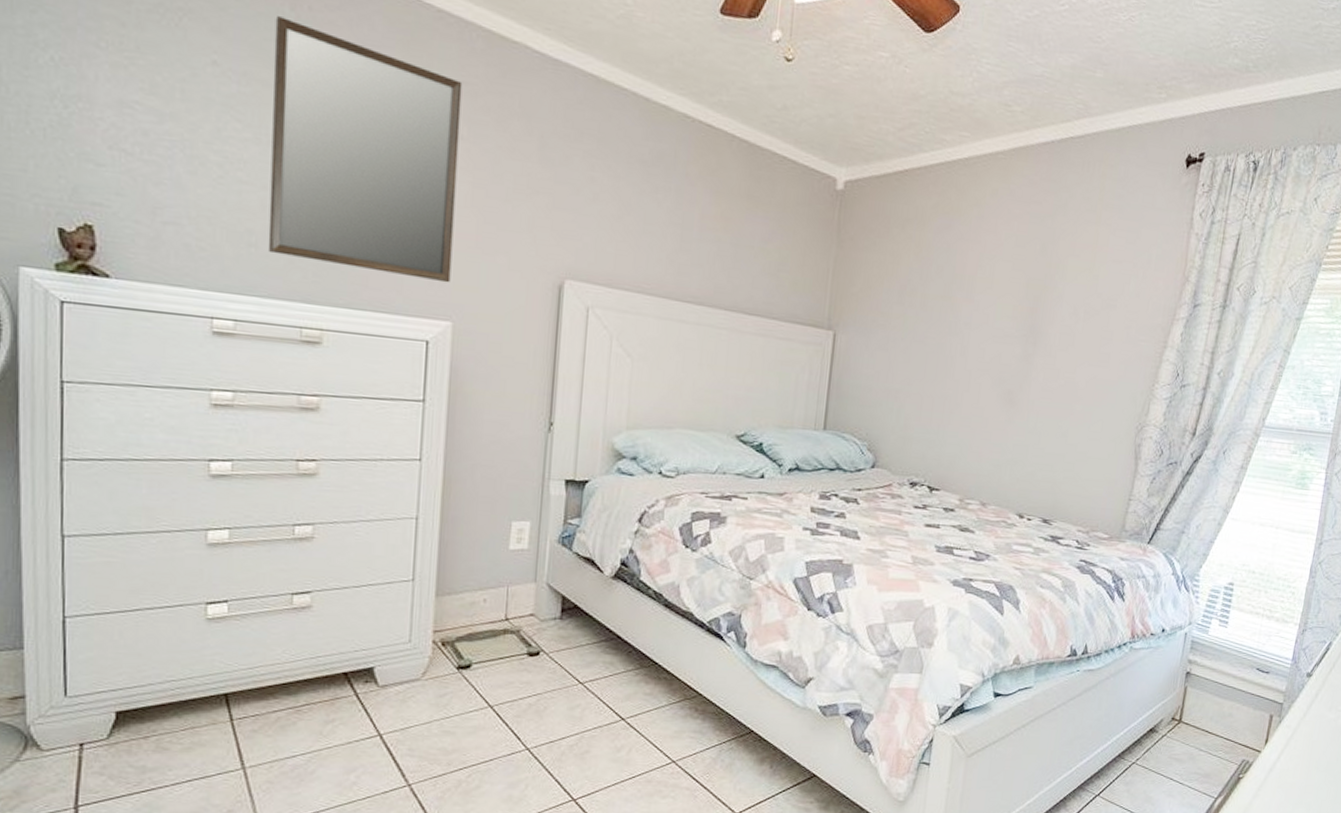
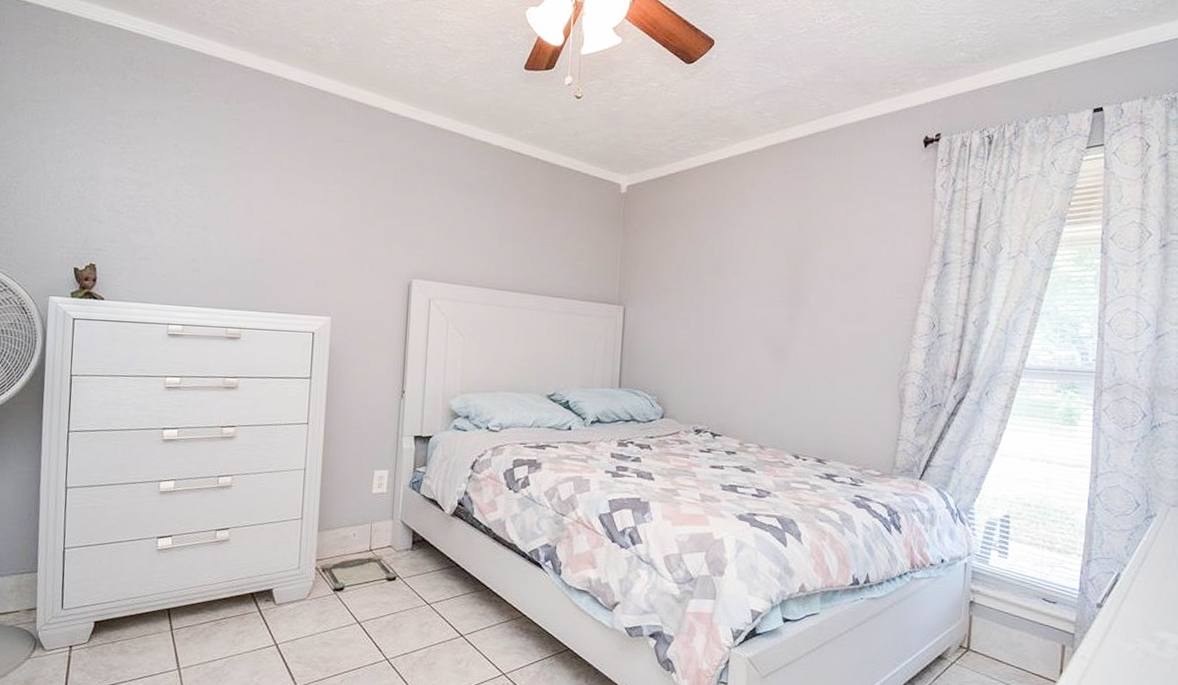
home mirror: present [267,16,463,283] -> none [206,109,339,288]

